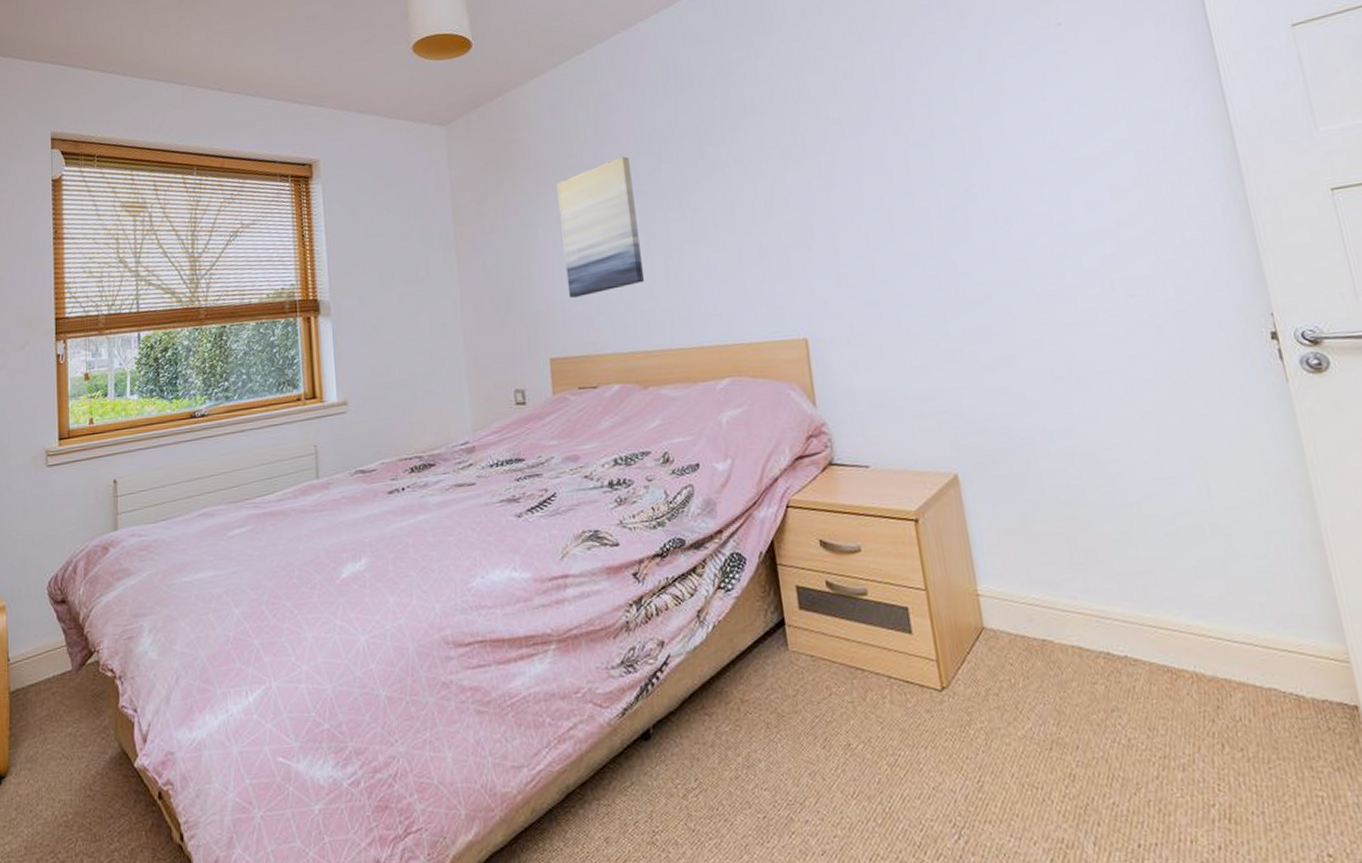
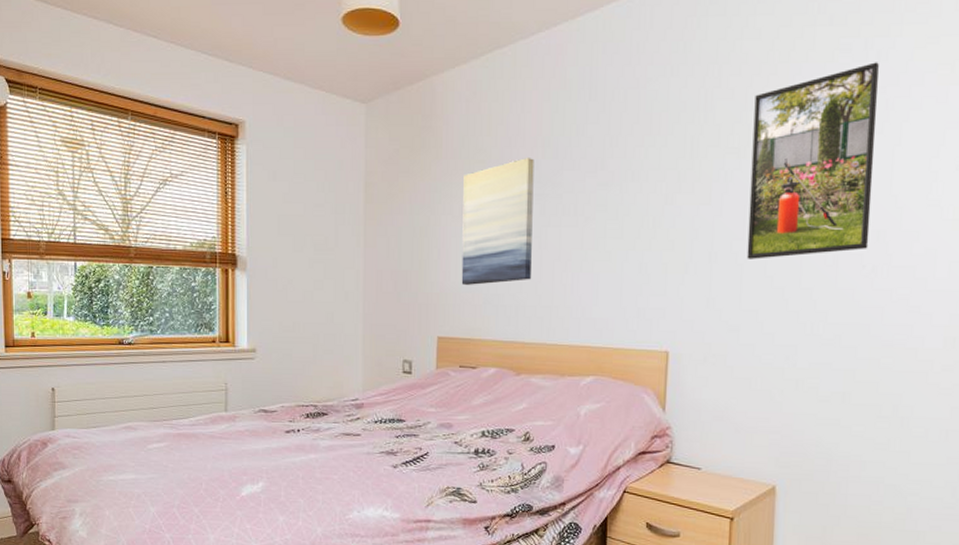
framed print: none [845,18,996,229] -> present [746,62,879,259]

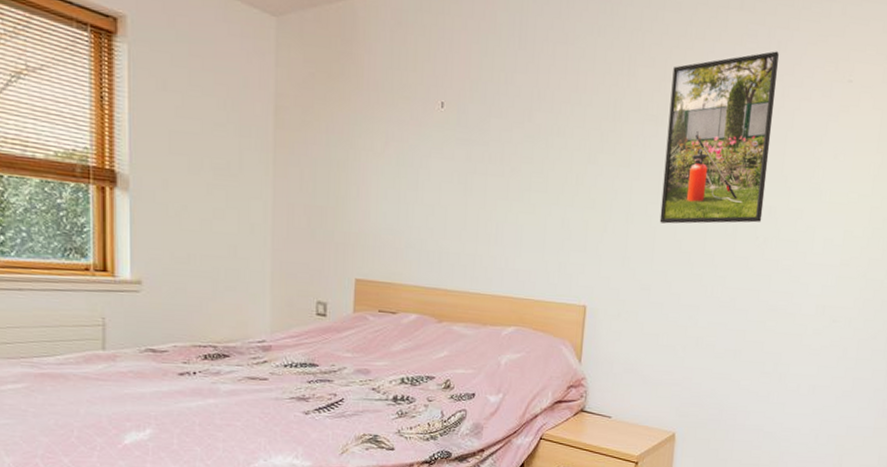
wall art: present [461,158,534,285] -> none [382,100,462,228]

